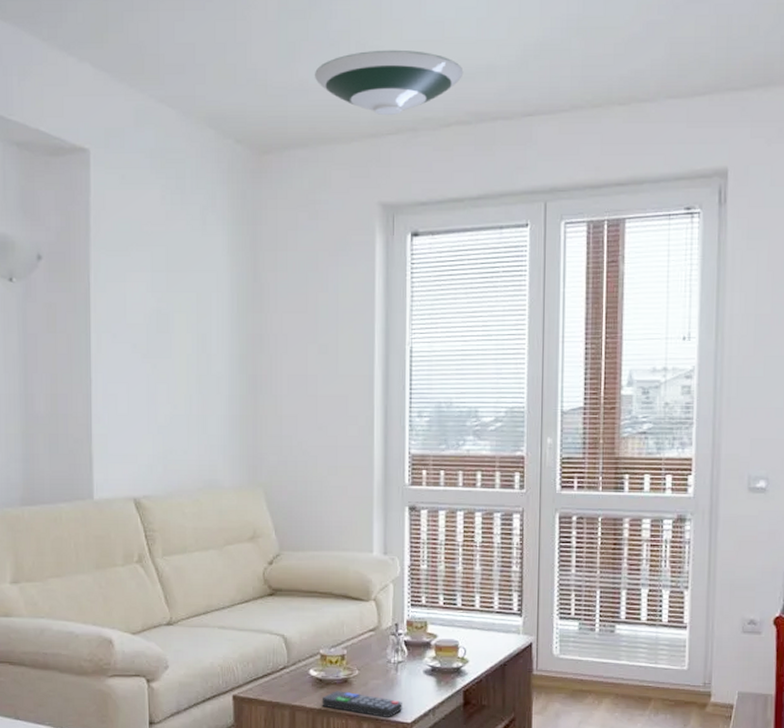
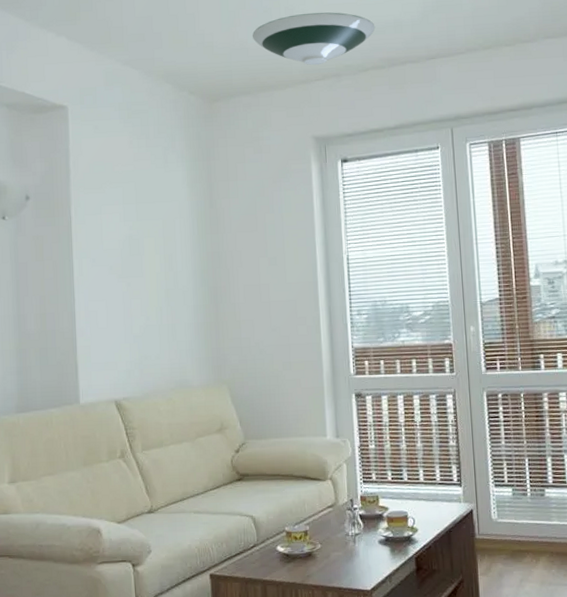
remote control: present [321,691,402,717] -> none [289,564,362,586]

